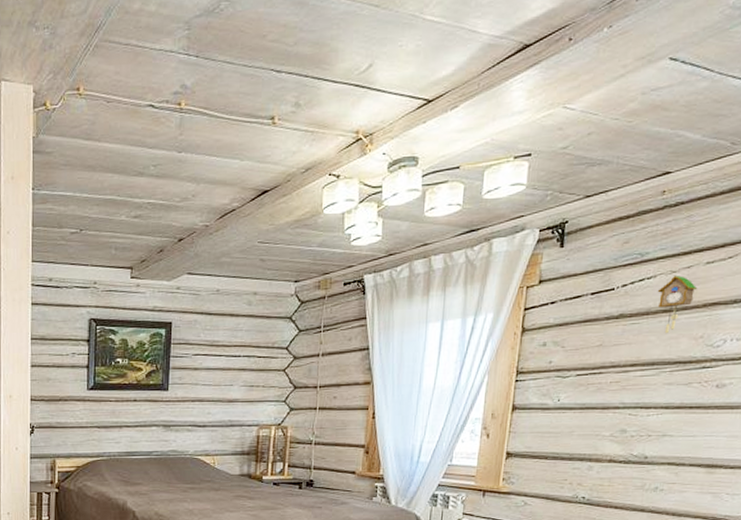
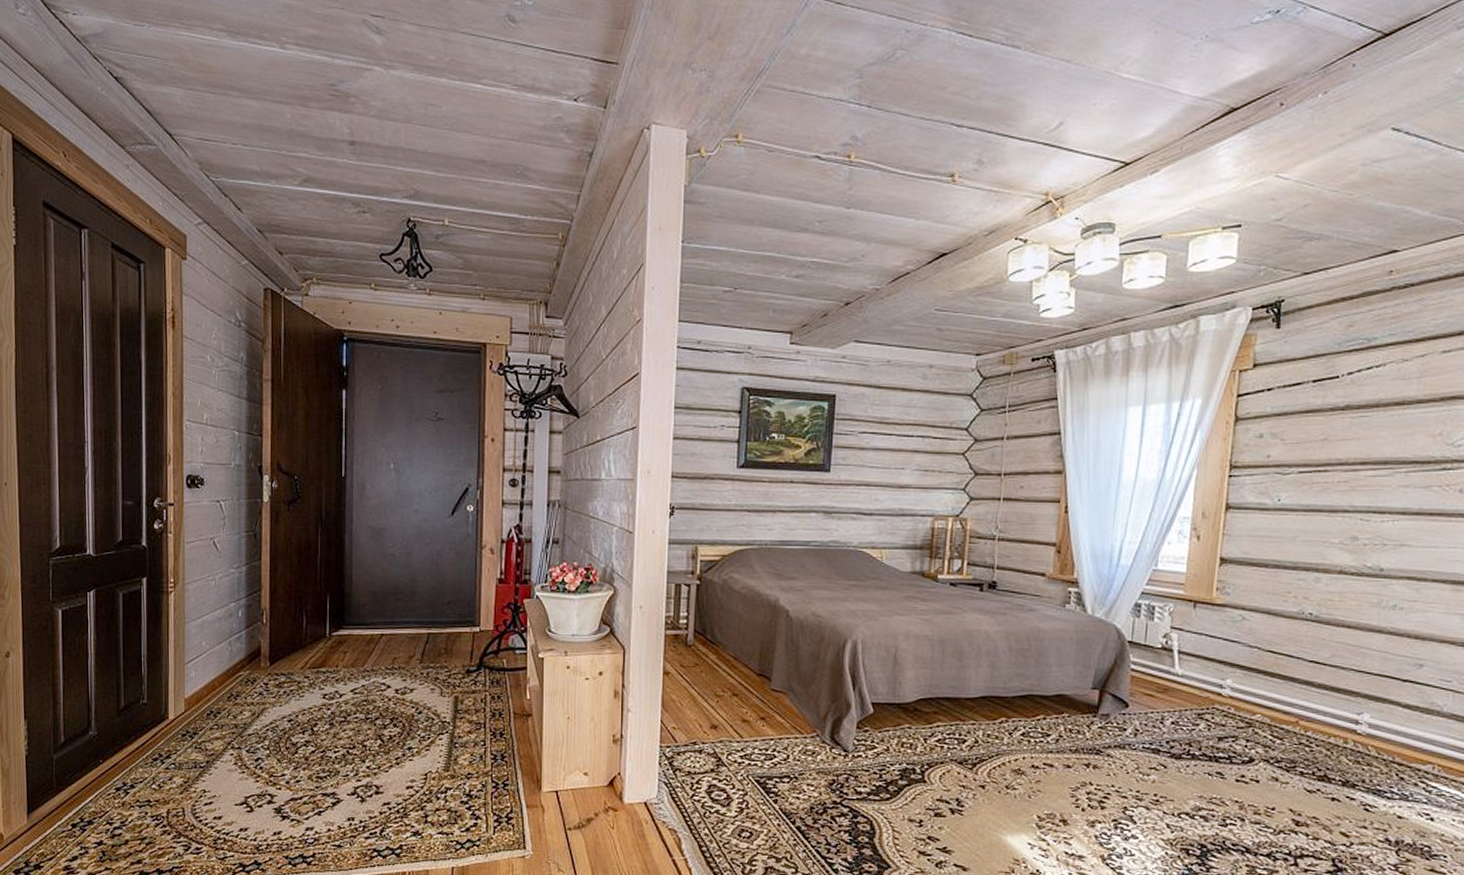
cuckoo clock: present [657,276,698,334] -> none [1387,365,1434,430]

